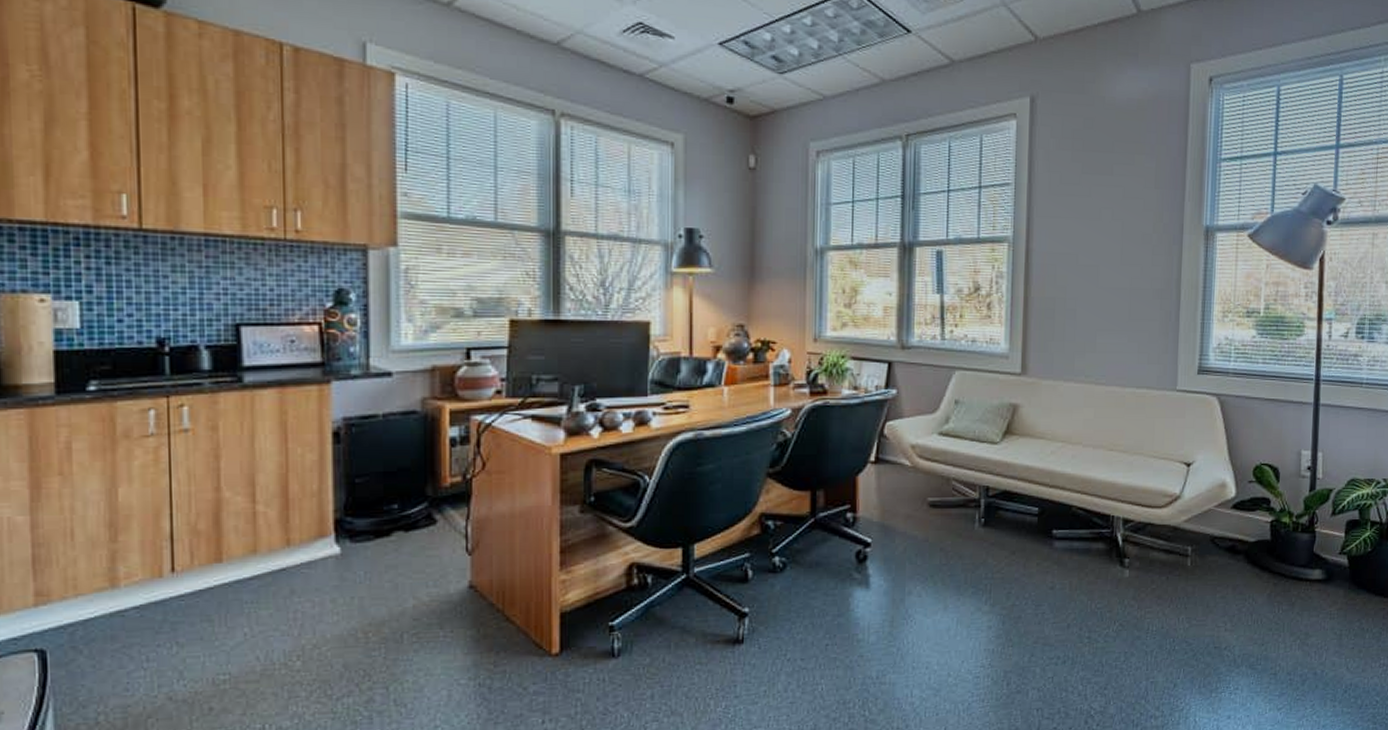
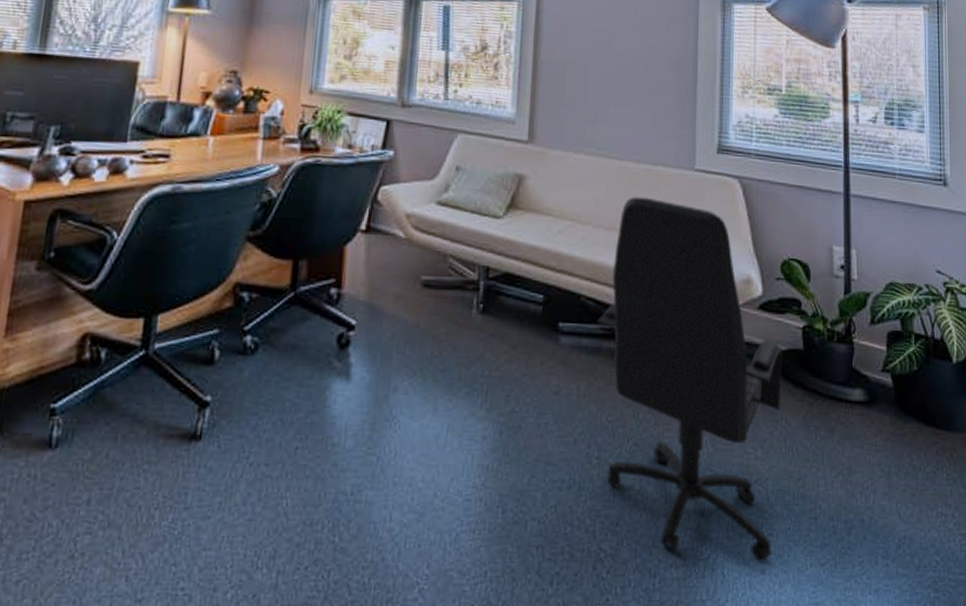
office chair: none [1087,417,1252,710] -> present [597,196,782,562]

